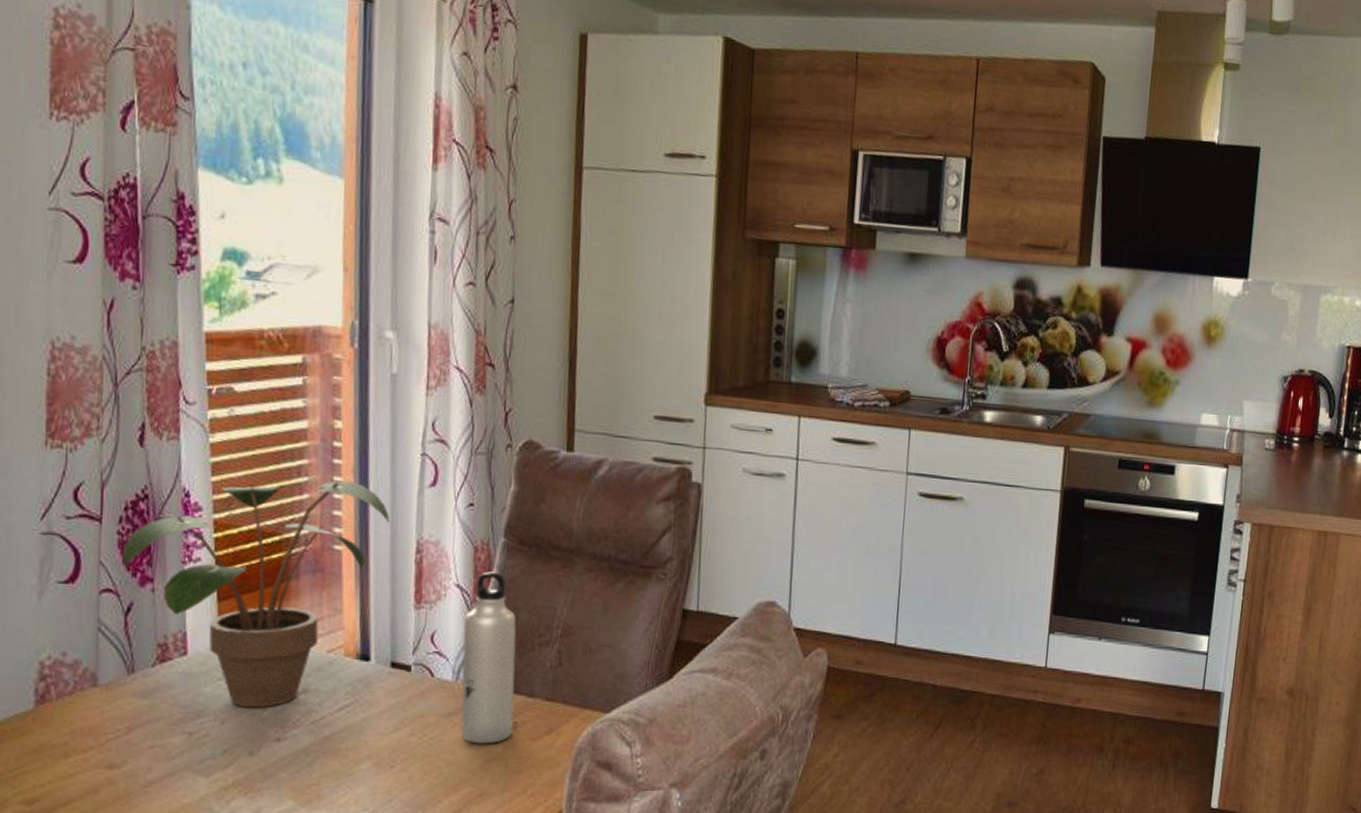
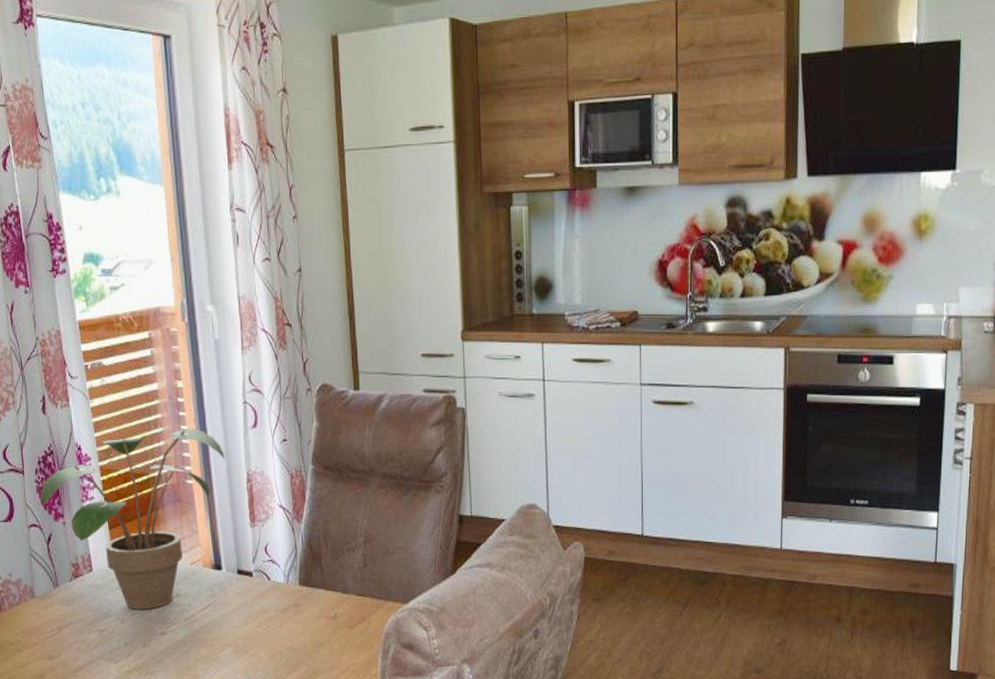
water bottle: present [461,571,517,744] -> none [289,493,334,632]

